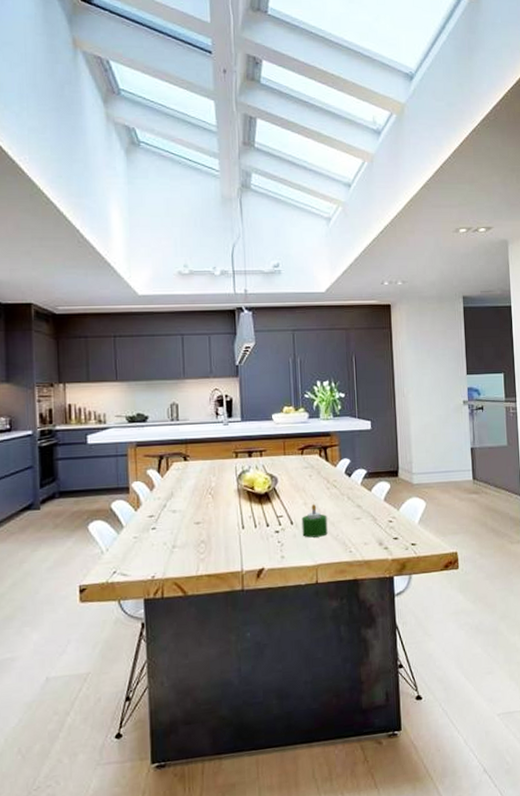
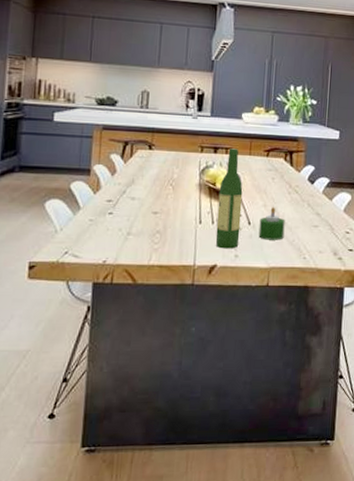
wine bottle: none [258,450,284,552] -> present [215,148,243,249]

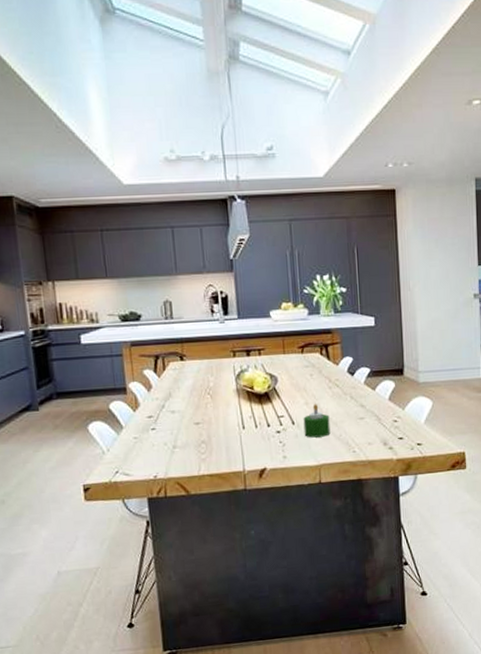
wine bottle: present [215,148,243,249] -> none [257,349,286,452]

